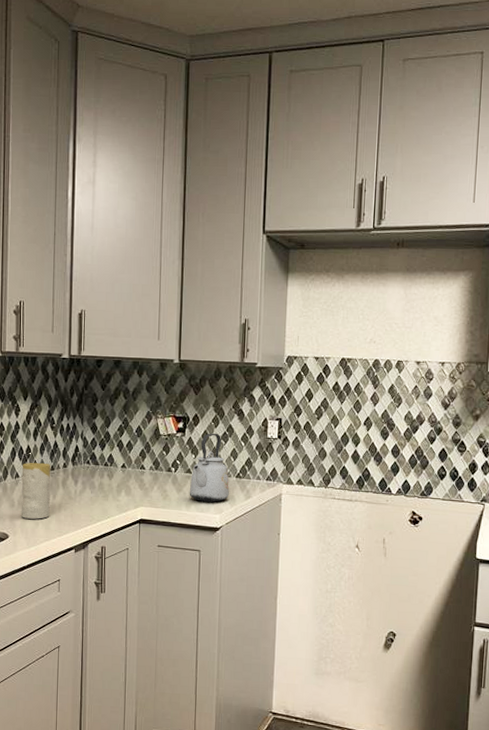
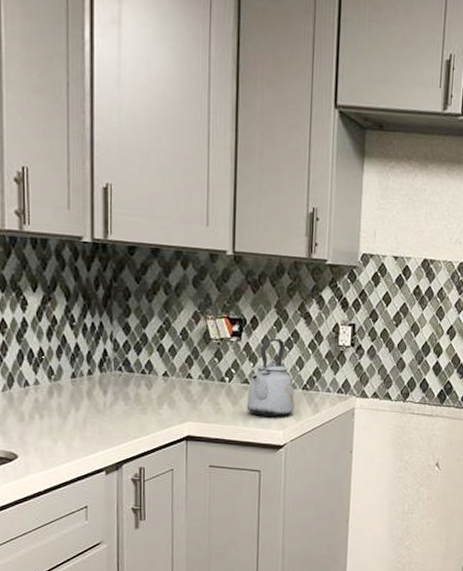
candle: present [21,462,51,519] -> none [32,367,72,436]

